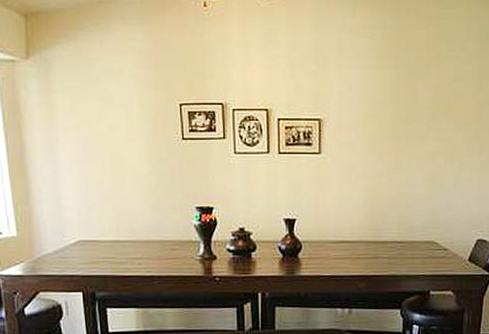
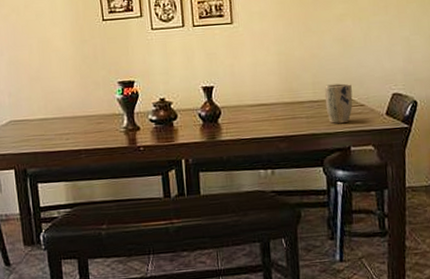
plant pot: none [409,225,437,267] -> present [324,83,353,124]

